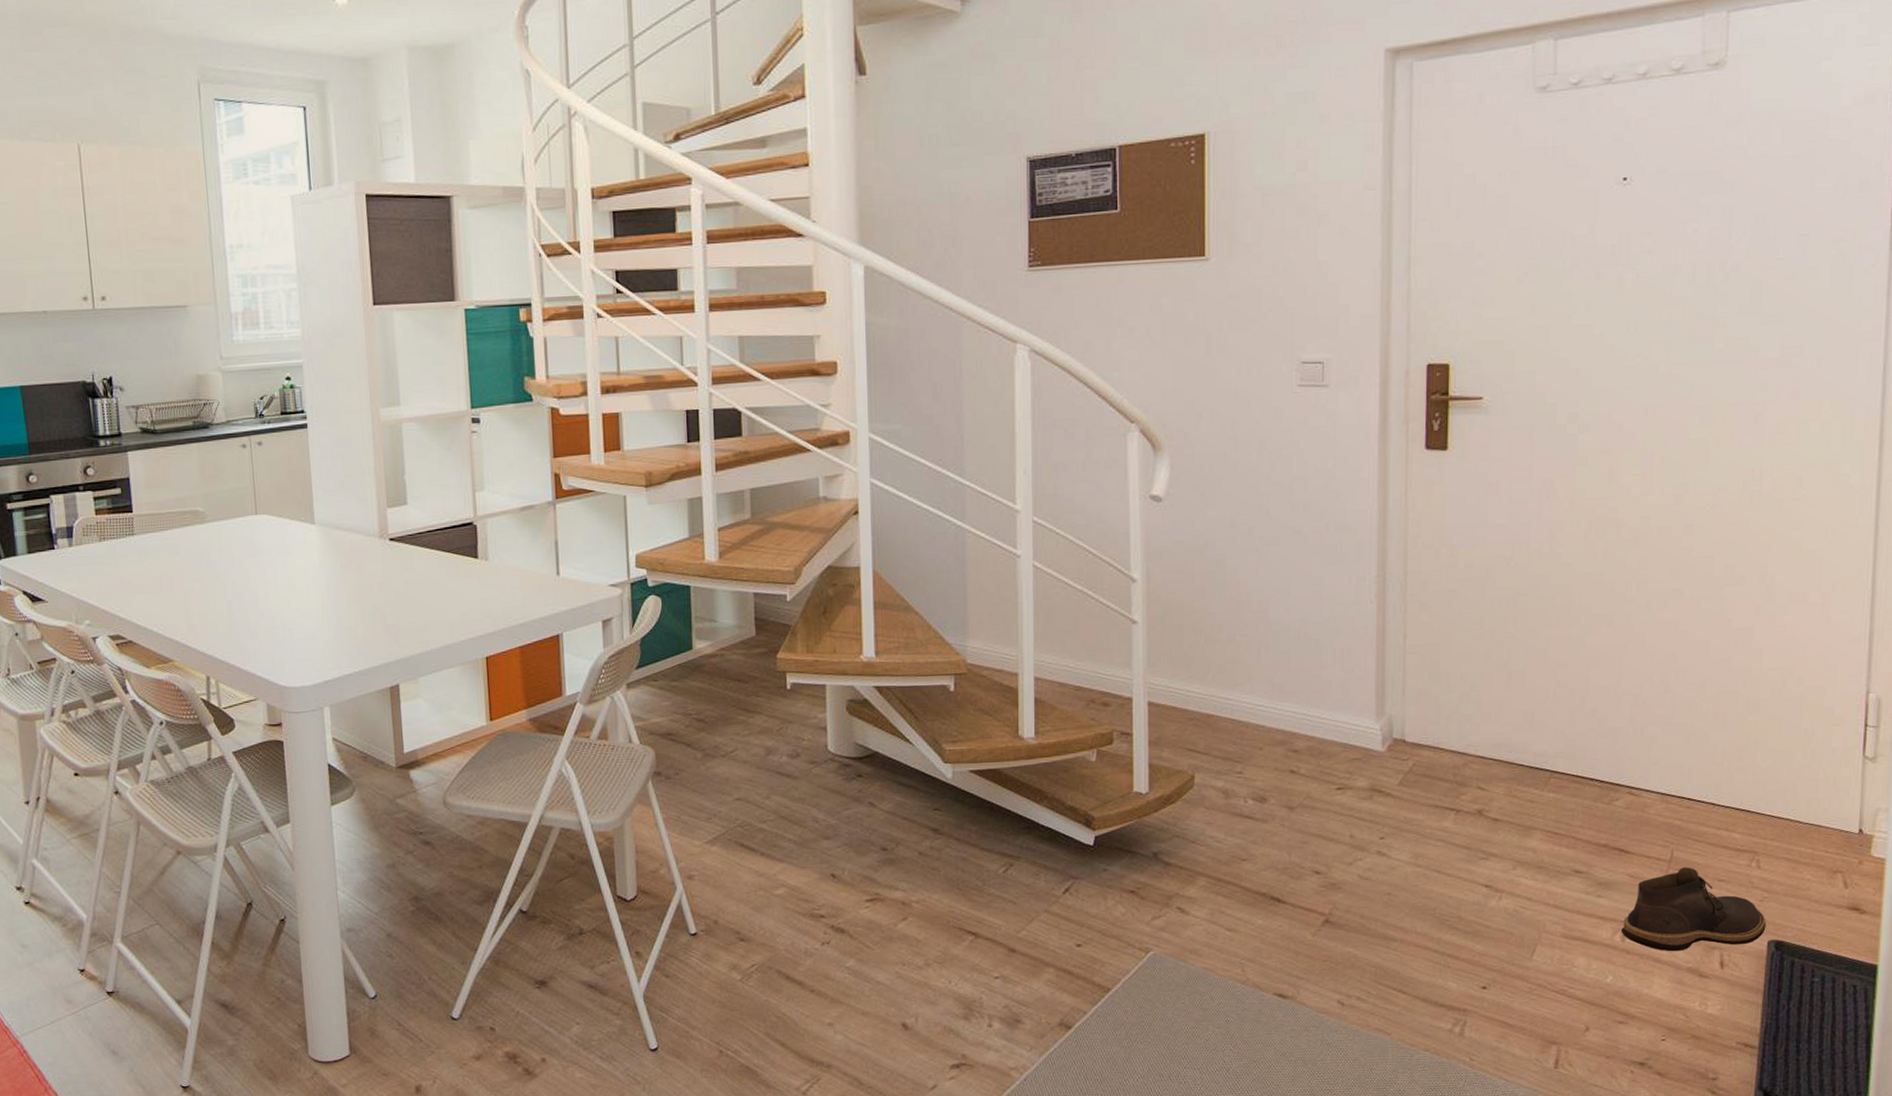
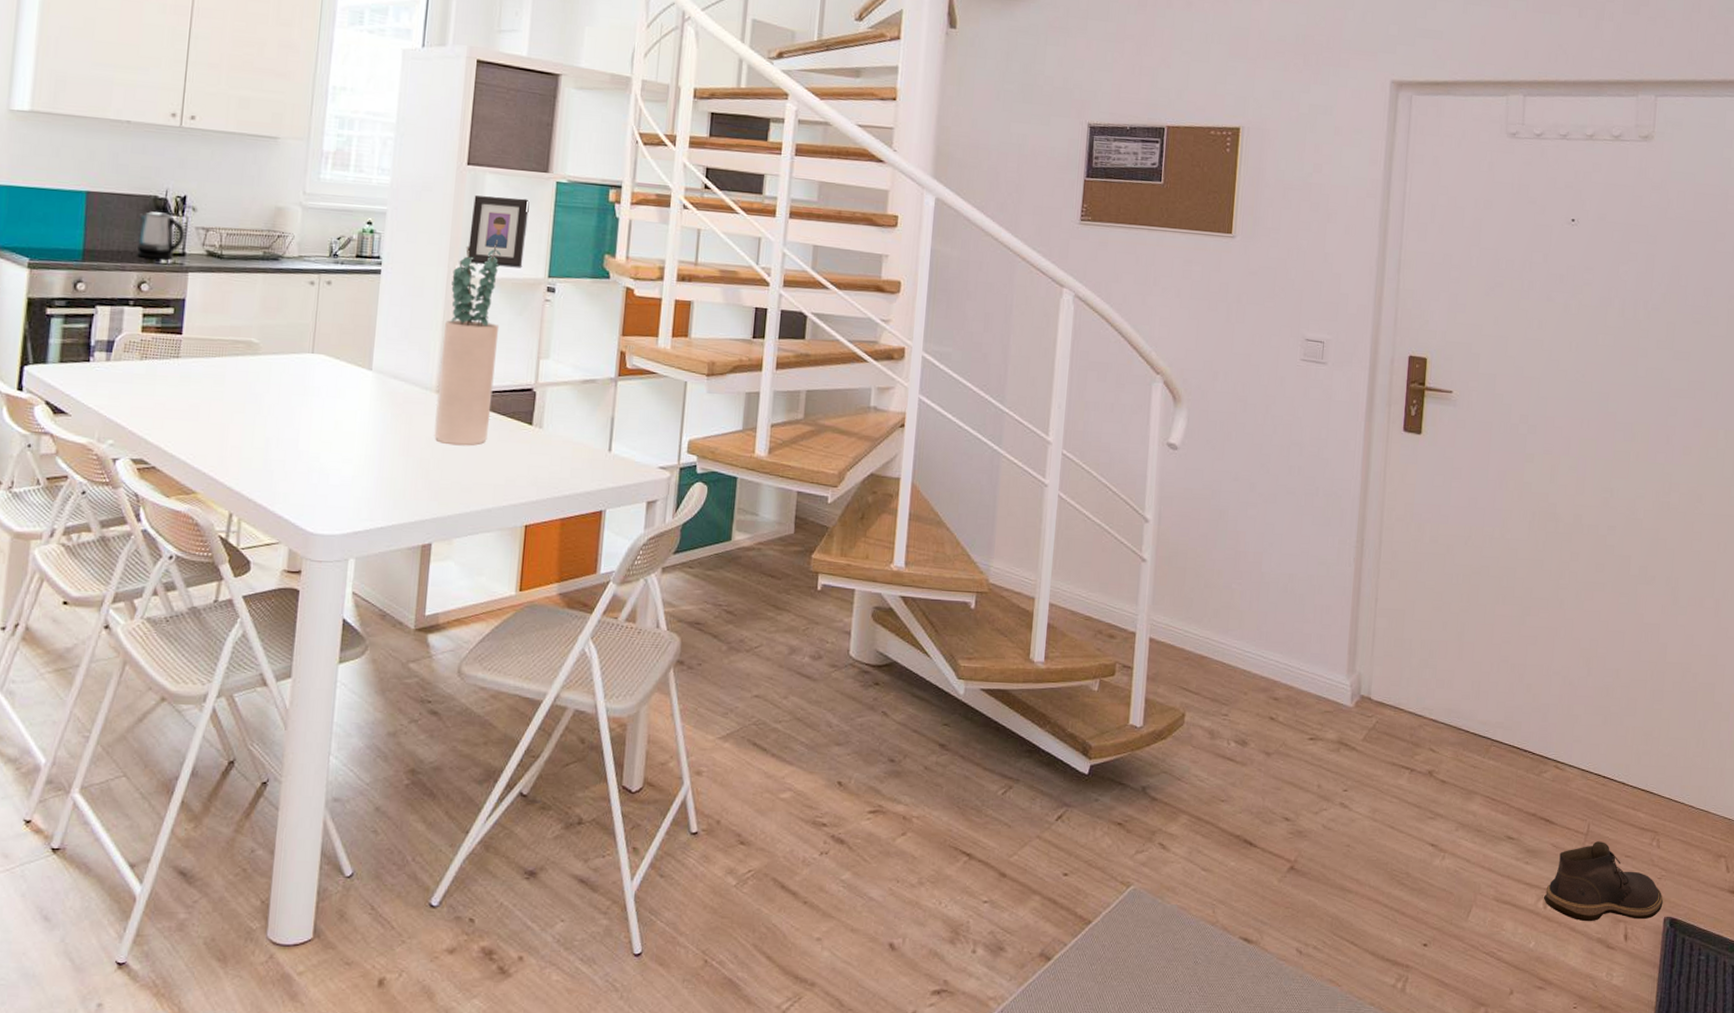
kettle: none [72,396,118,444] -> present [137,211,185,260]
vase: none [376,377,436,588] -> present [434,240,501,446]
picture frame: none [385,332,444,405] -> present [468,195,529,267]

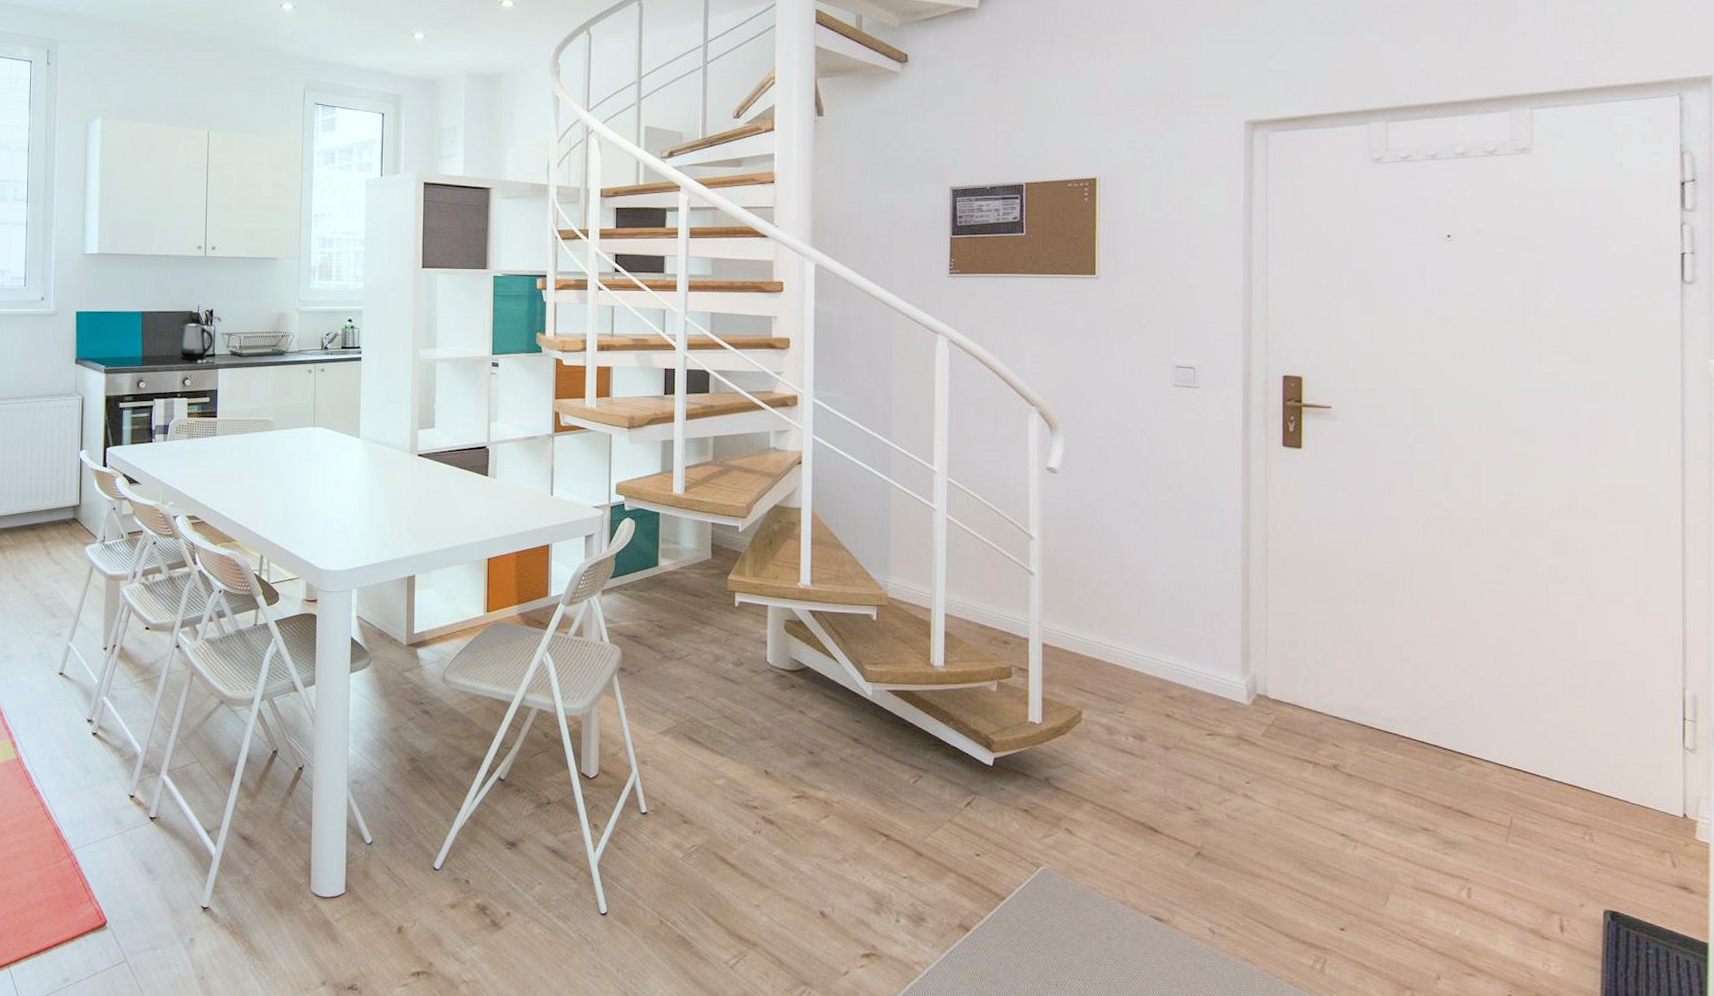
vase: present [434,240,501,446] -> none [411,327,456,496]
picture frame: present [468,195,529,267] -> none [427,292,473,348]
boot: present [1543,841,1663,922] -> none [1466,834,1601,913]

